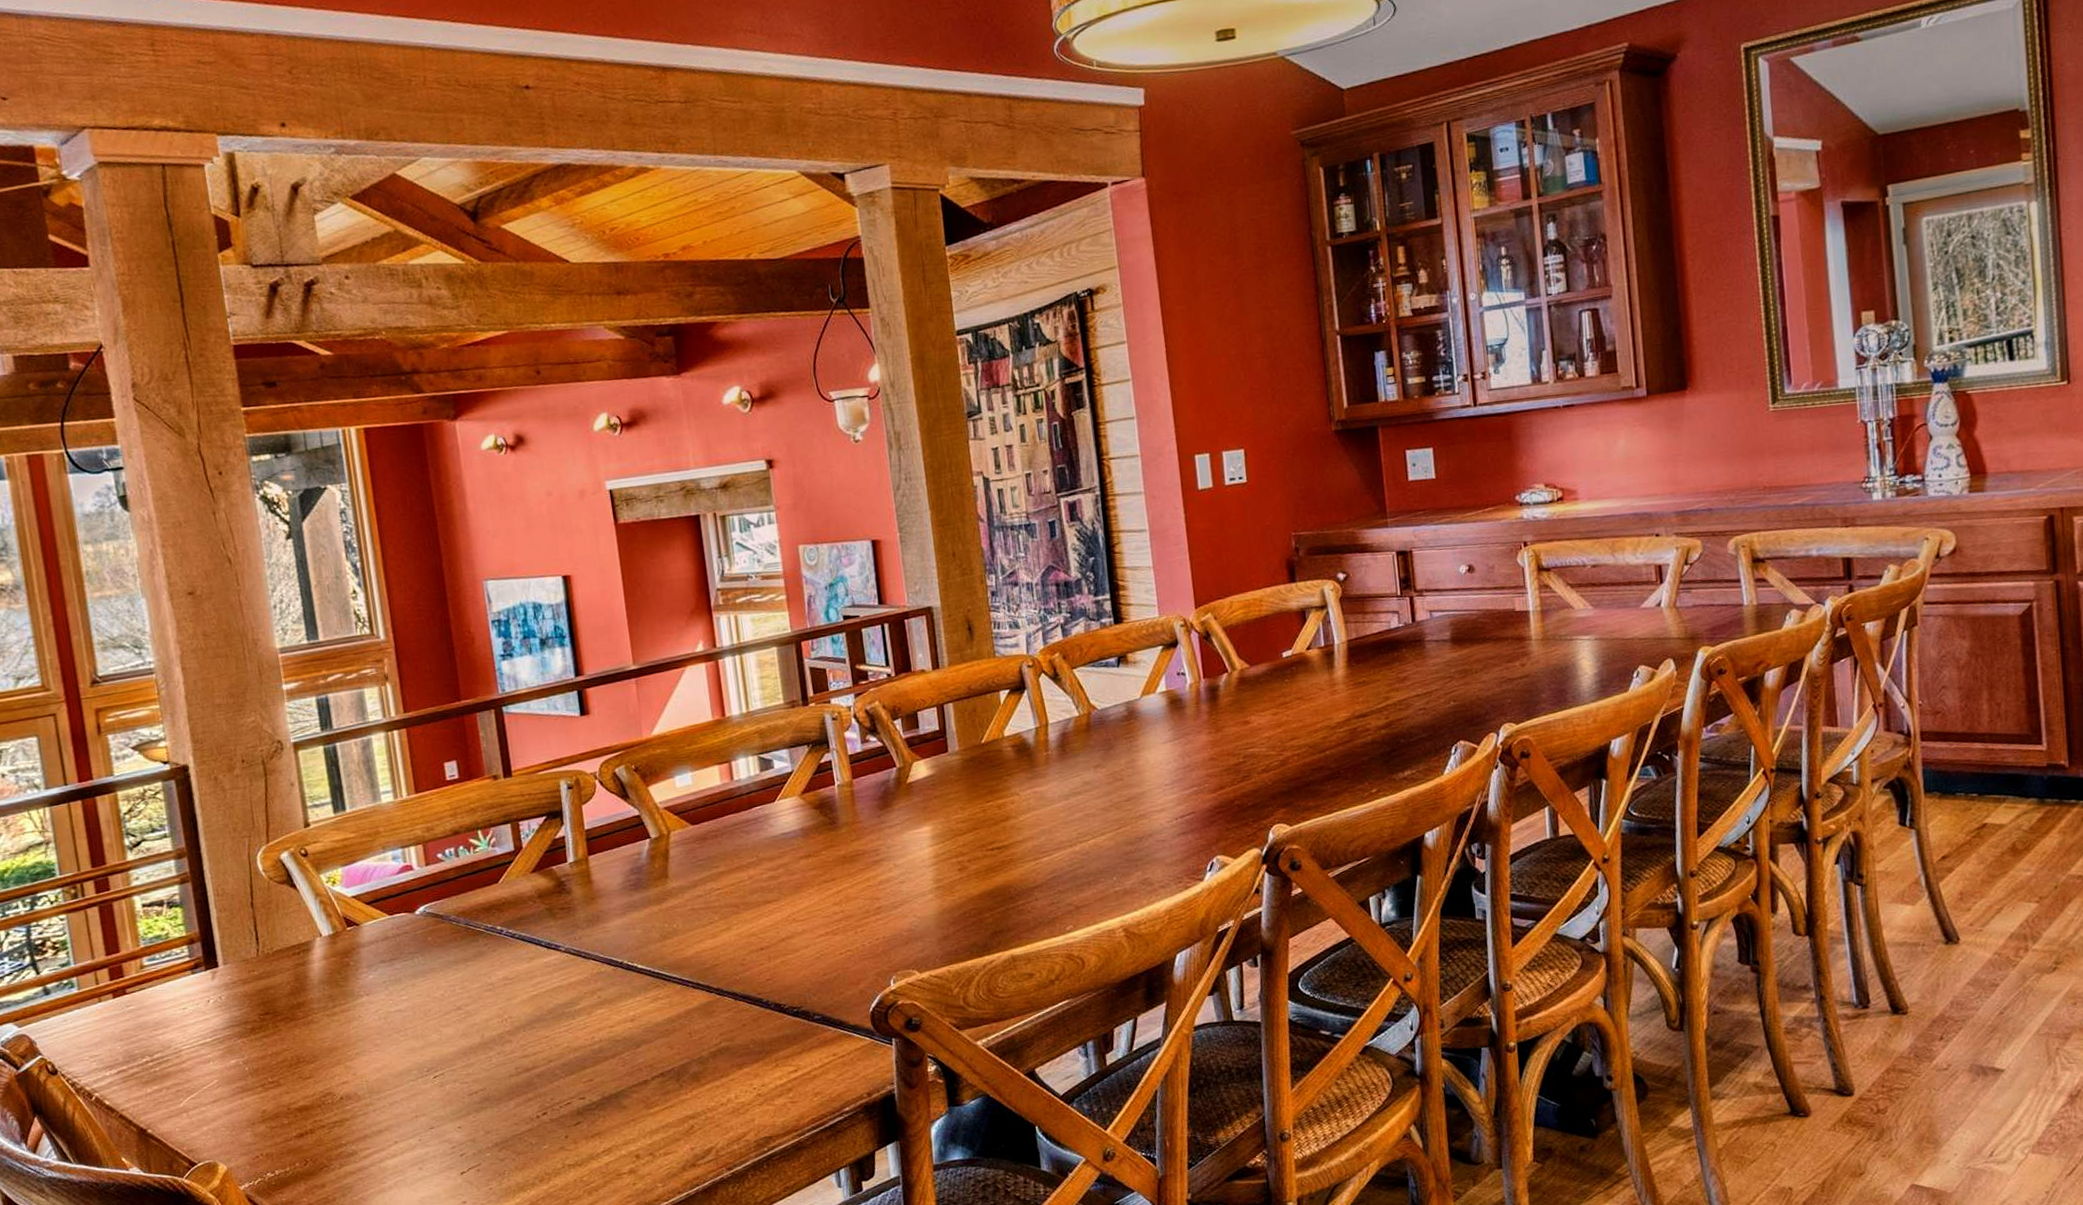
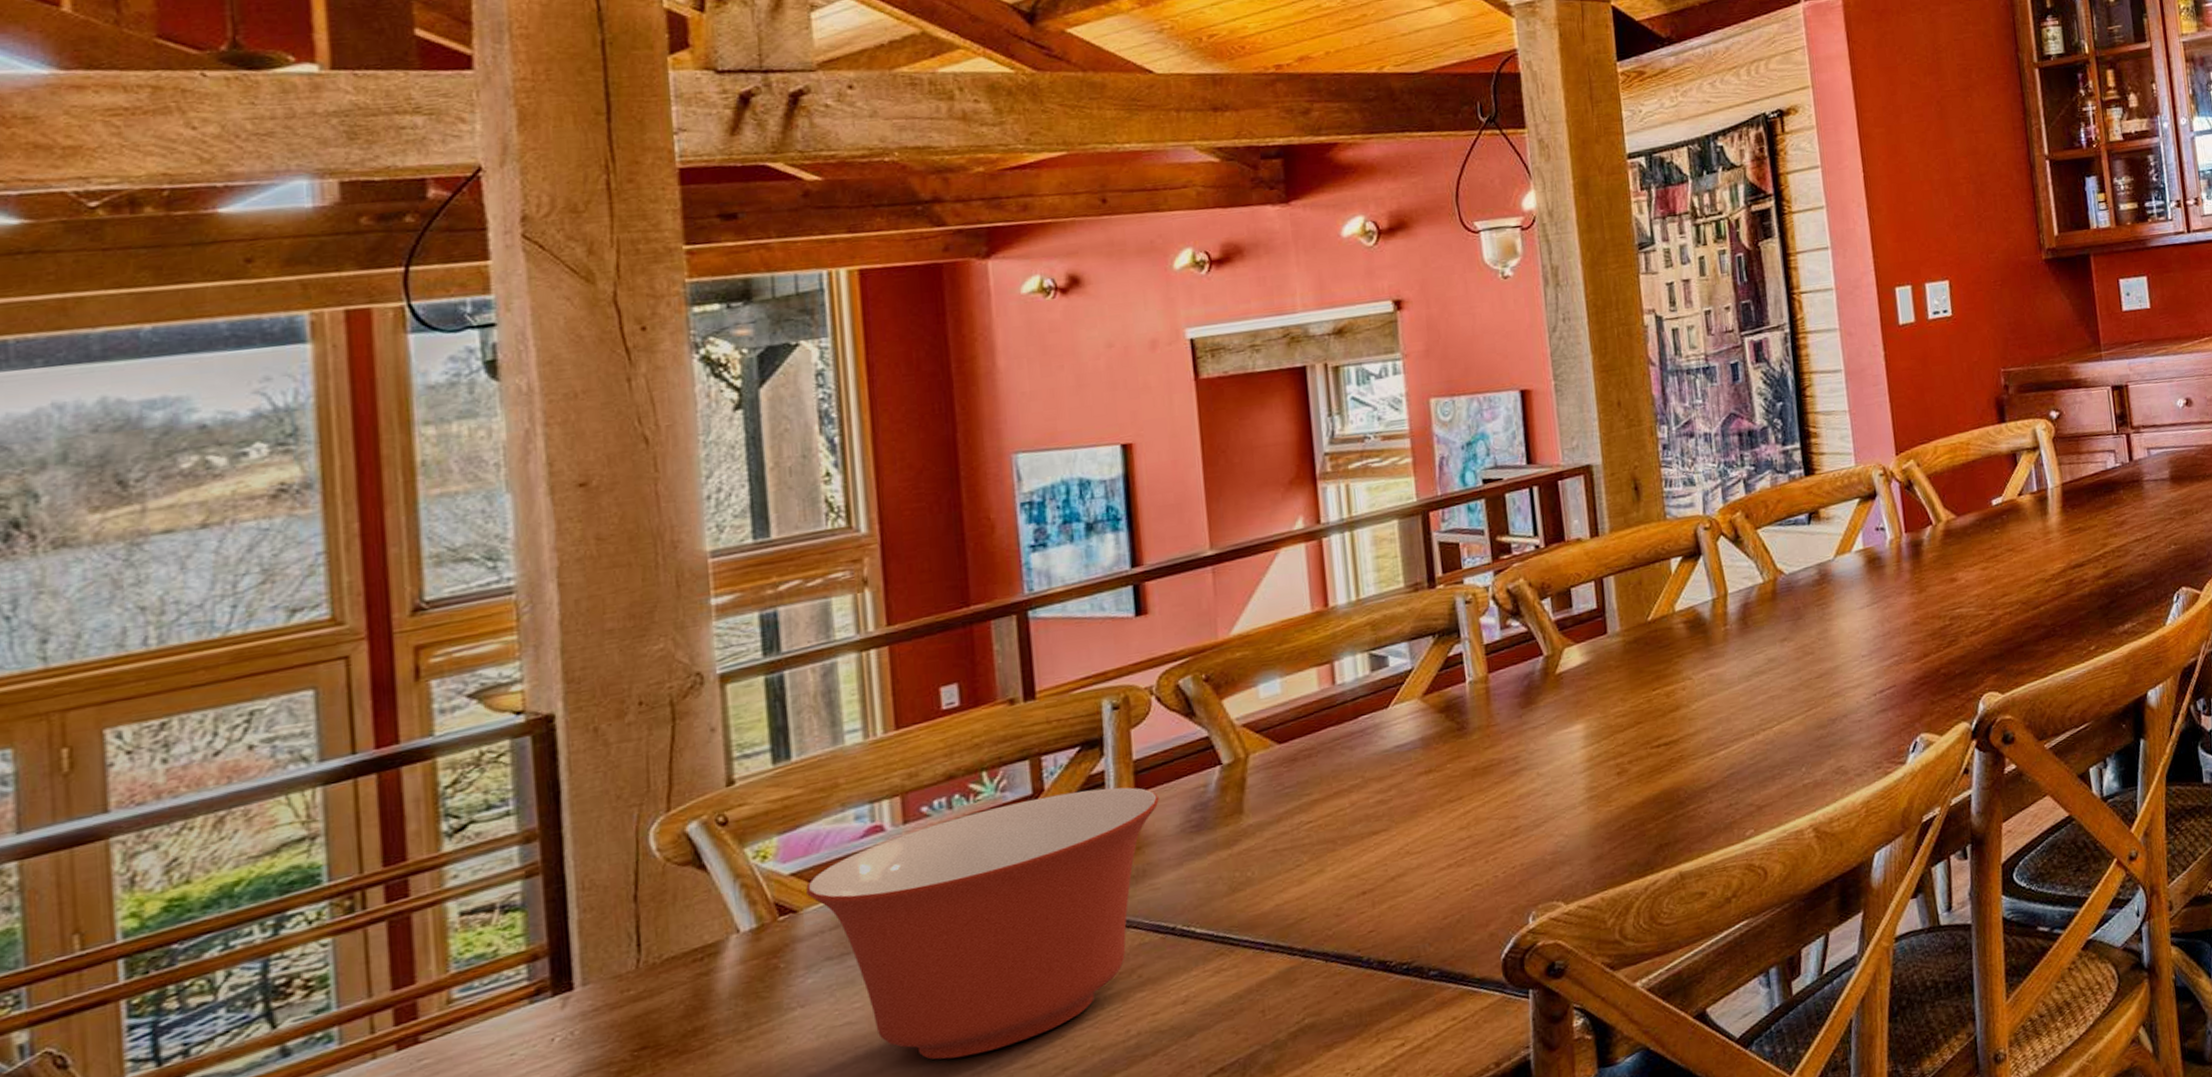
mixing bowl: none [363,850,606,1045] -> present [806,787,1159,1060]

